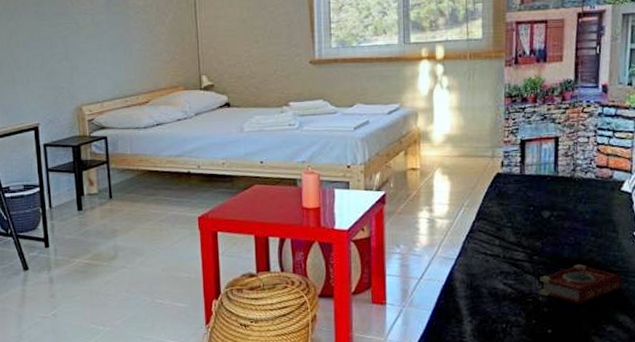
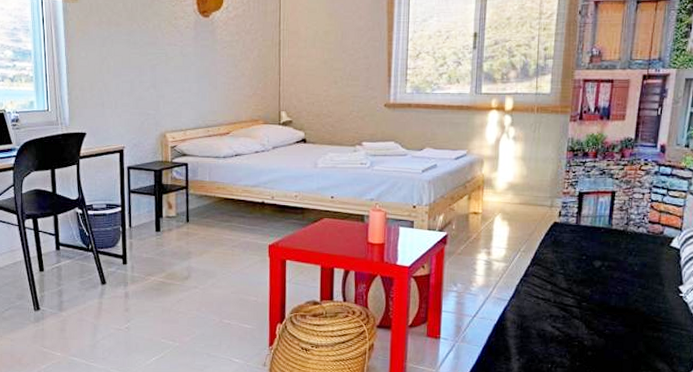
book: present [539,264,622,304] -> none [585,312,664,350]

